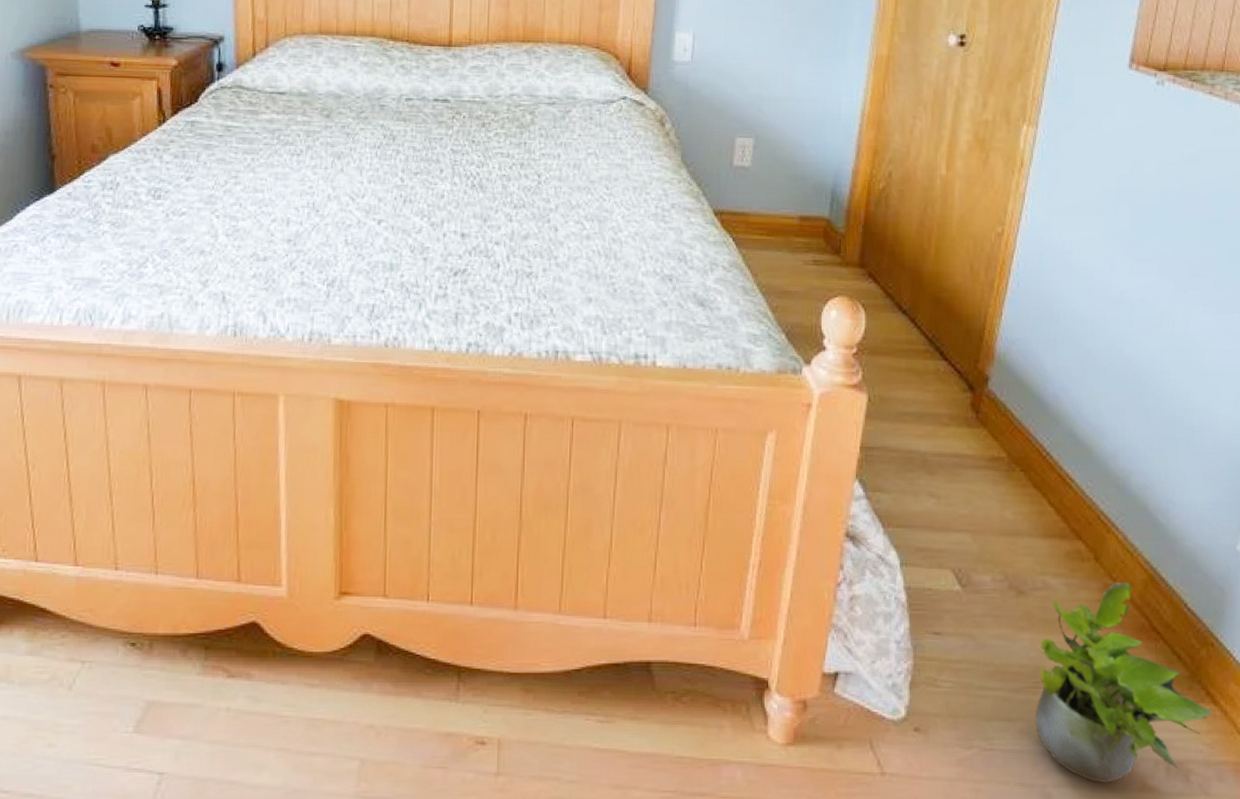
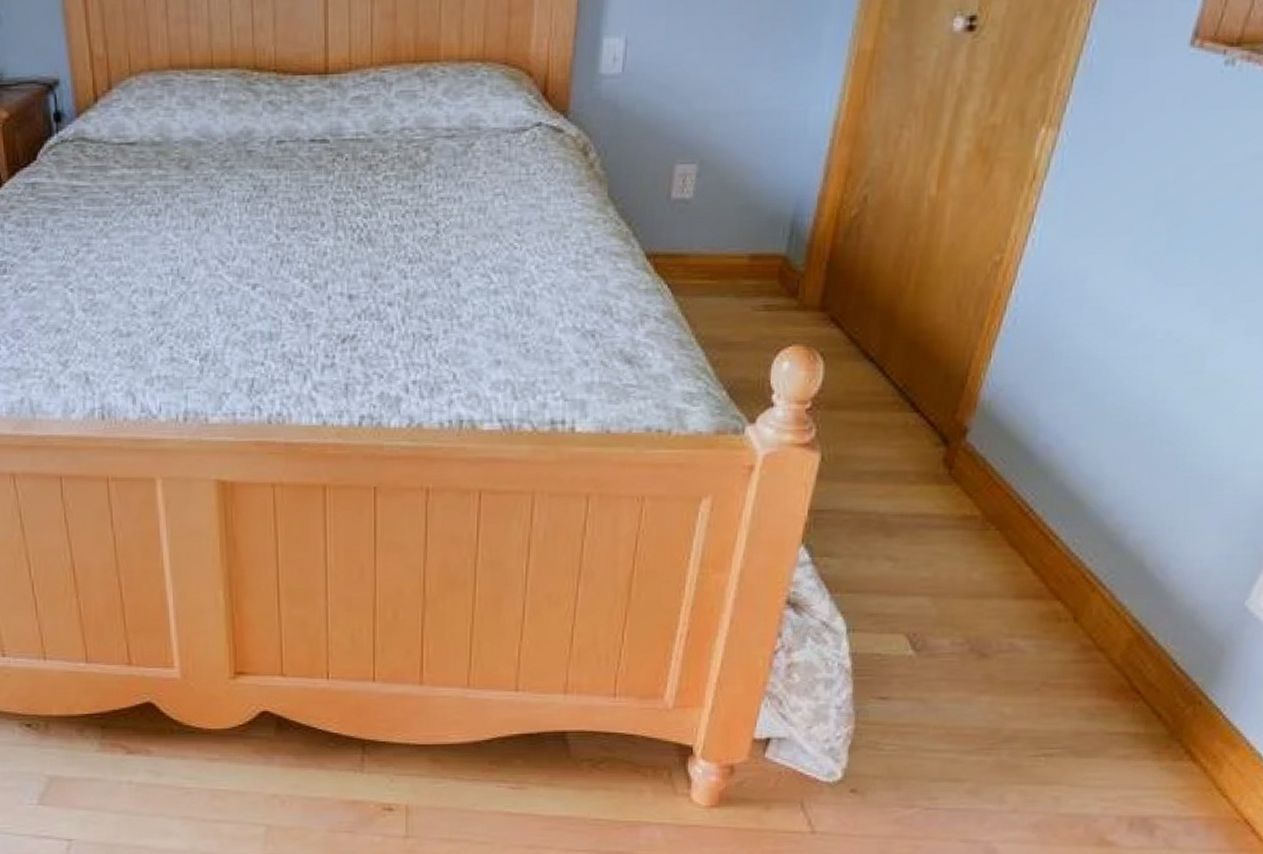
potted plant: present [1035,583,1213,782] -> none [986,643,1191,838]

